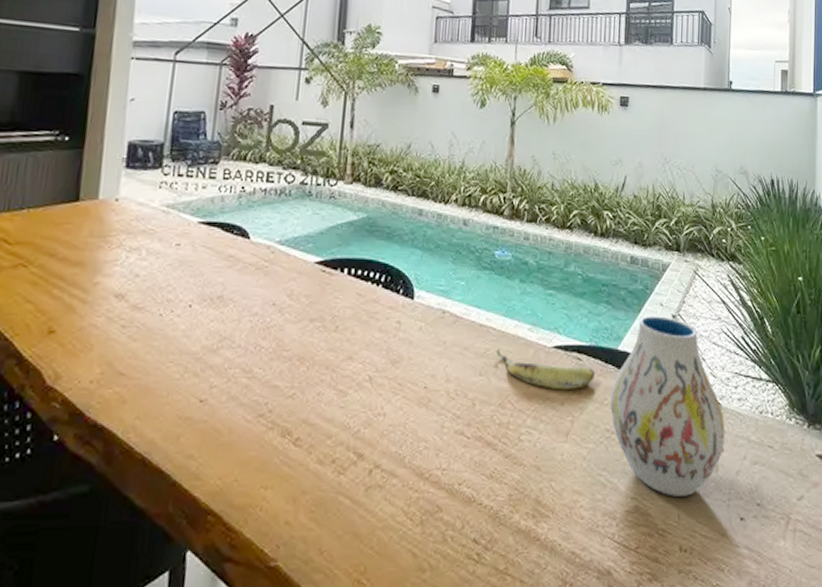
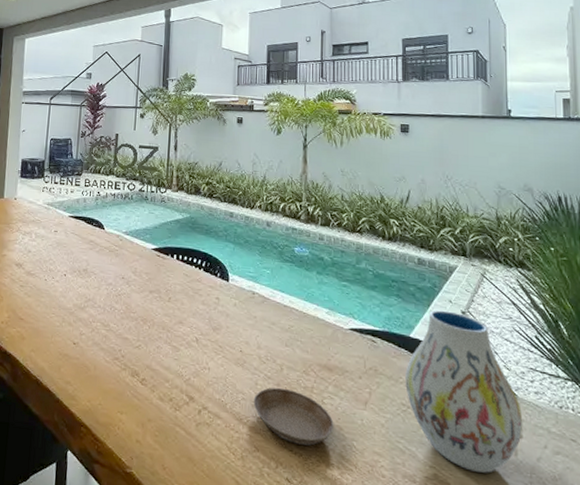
saucer: none [437,428,531,495] -> present [253,387,334,446]
fruit: present [496,349,595,391] -> none [299,326,389,367]

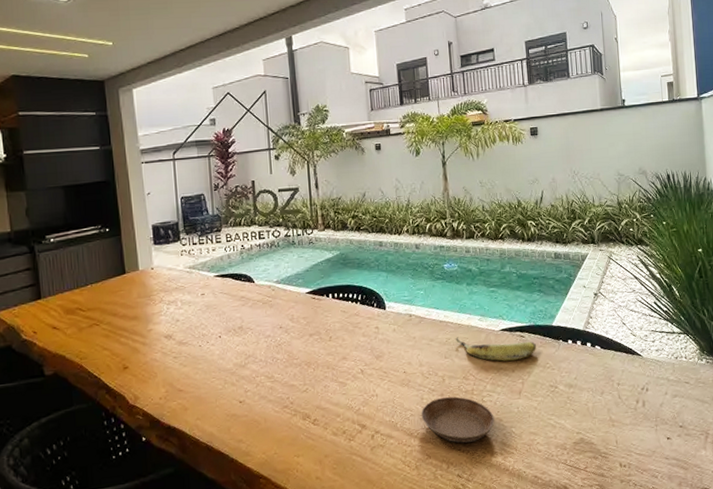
fruit: none [299,326,389,367] -> present [456,337,536,362]
vase: present [405,310,523,473] -> none [551,295,648,428]

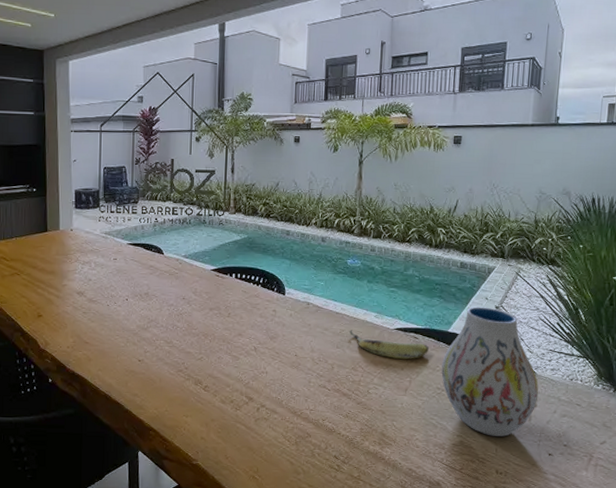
saucer: present [421,396,495,443] -> none [306,383,377,428]
vase: none [551,295,648,428] -> present [441,307,539,437]

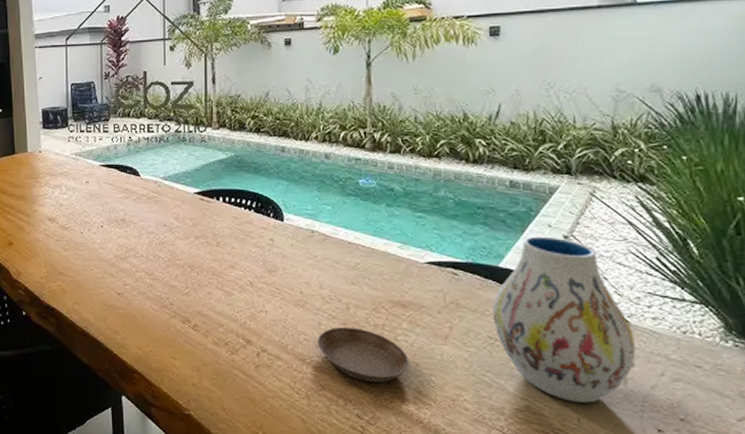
saucer: none [306,383,377,428] -> present [317,326,409,383]
fruit: present [349,330,429,360] -> none [367,263,473,301]

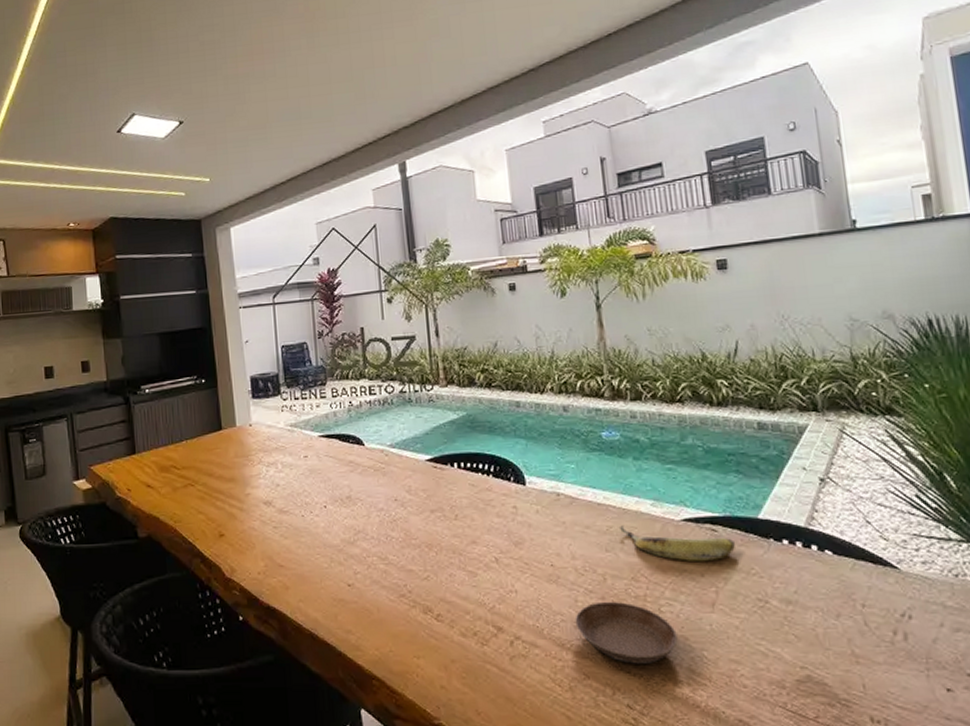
fruit: none [367,263,473,301] -> present [620,525,735,563]
vase: present [493,236,636,403] -> none [757,480,912,666]

